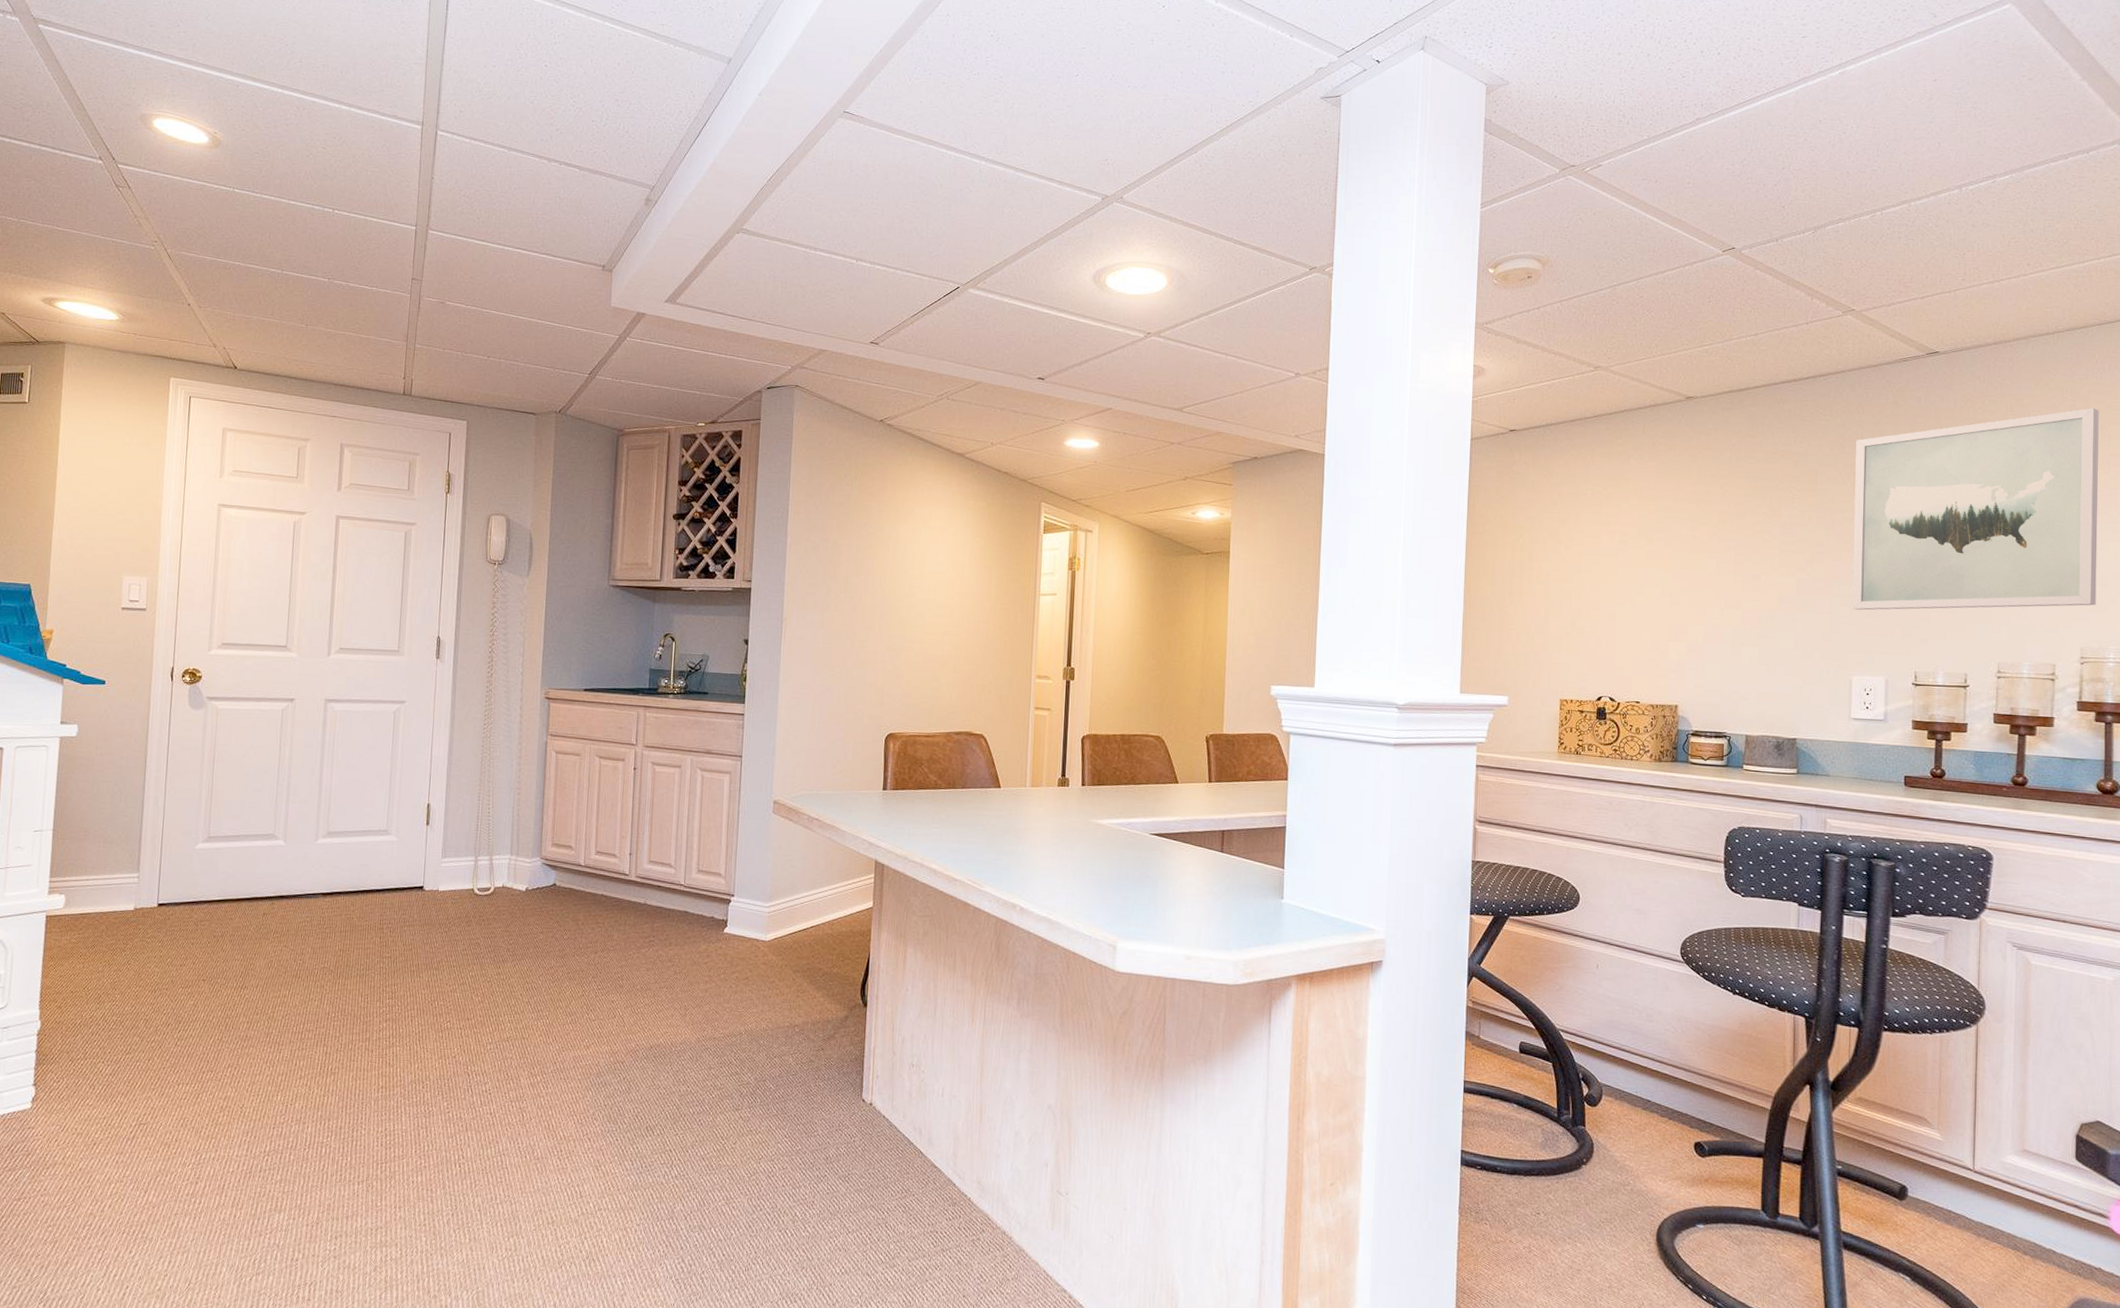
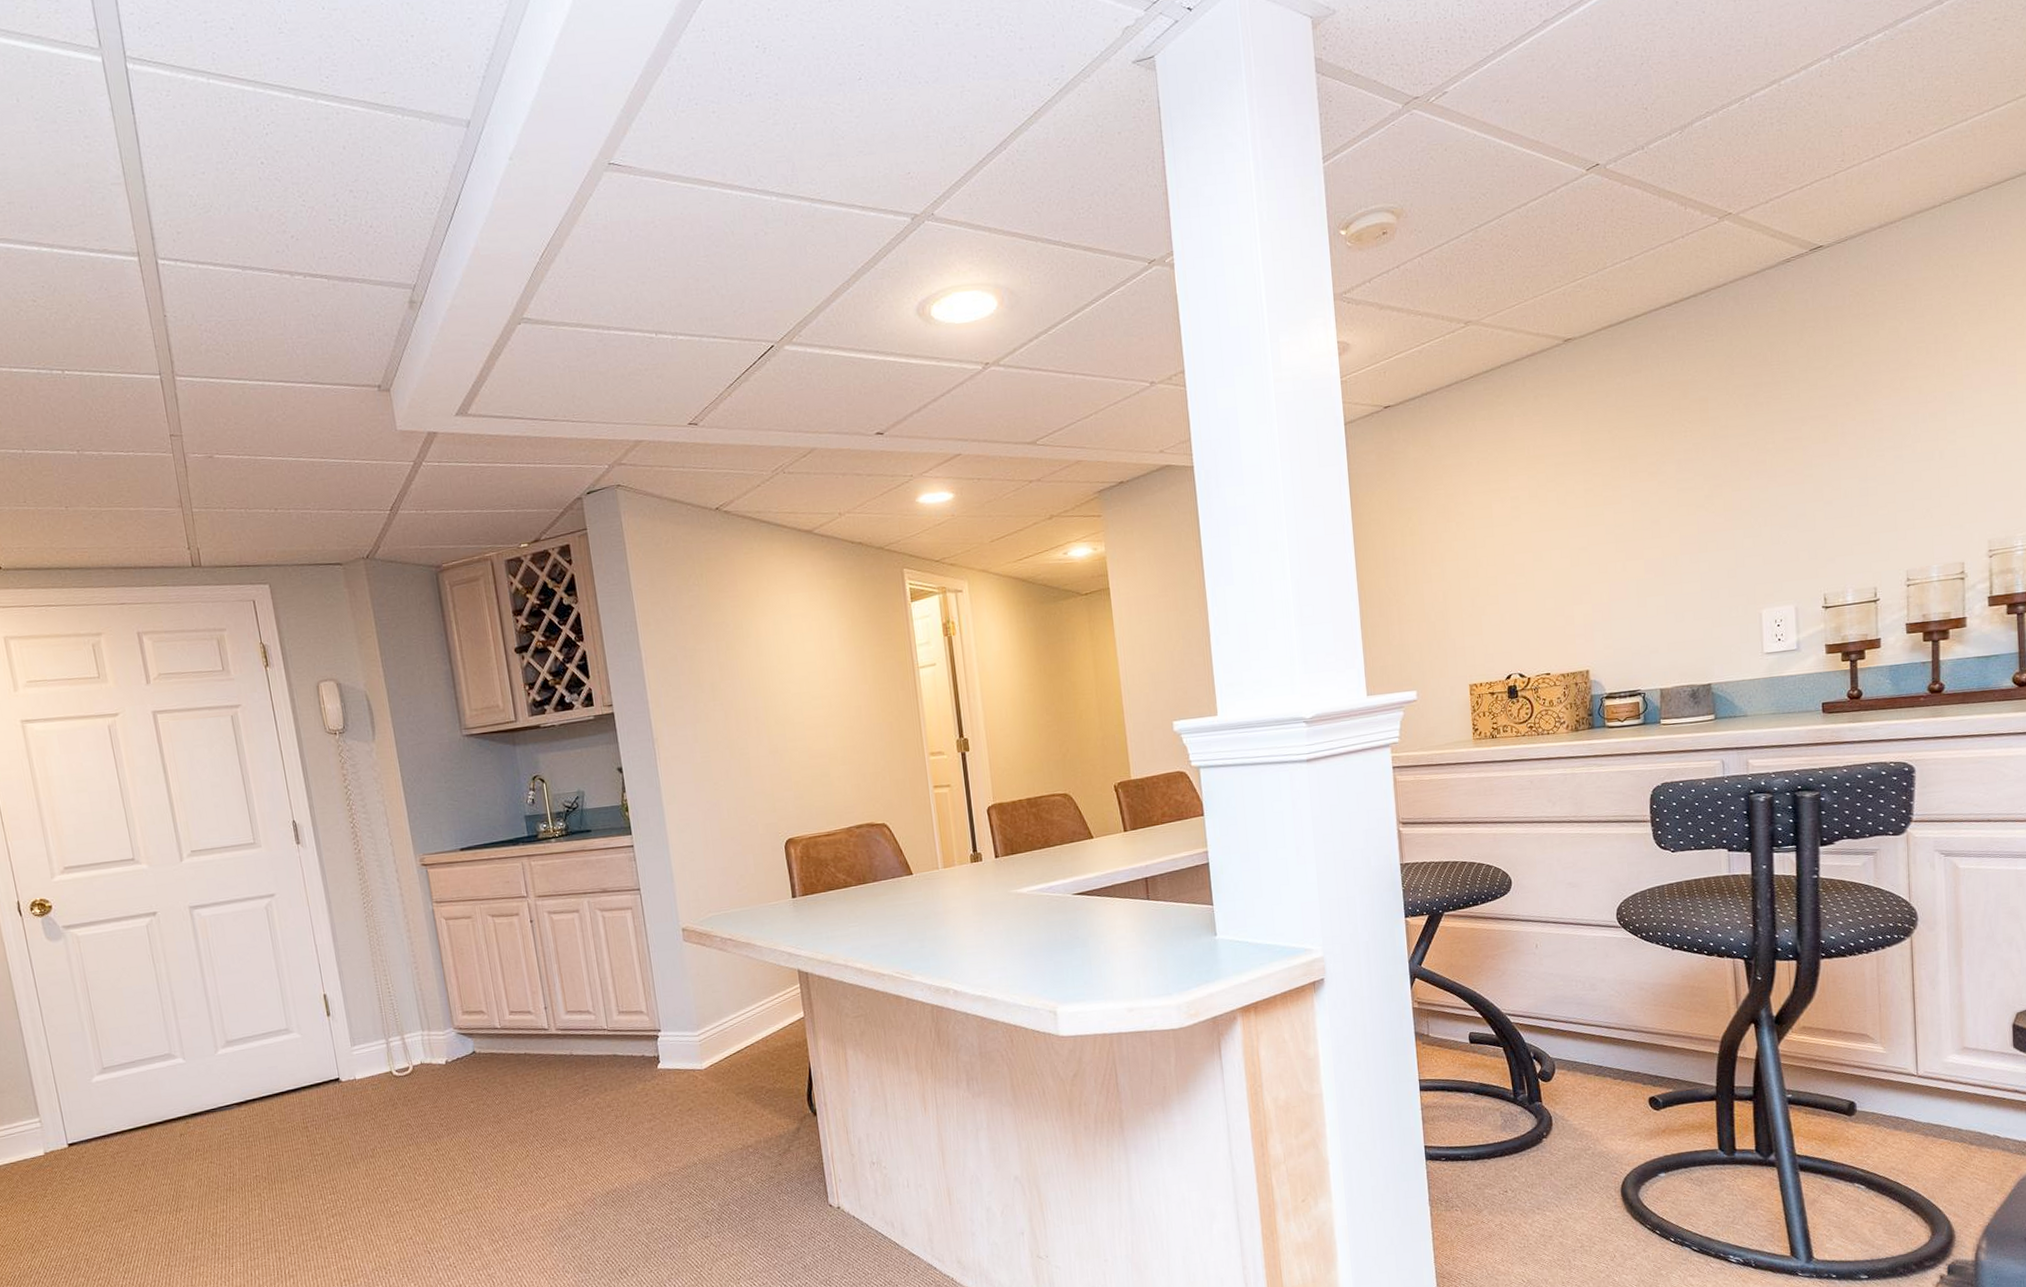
wall art: present [1851,407,2099,610] -> none [1744,281,2001,540]

